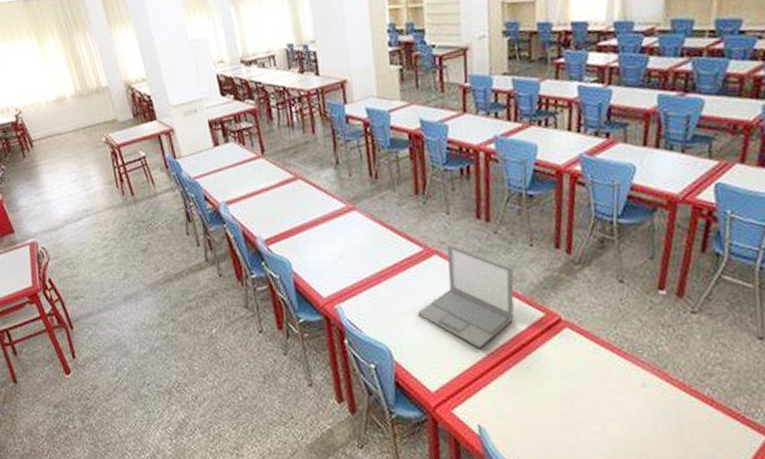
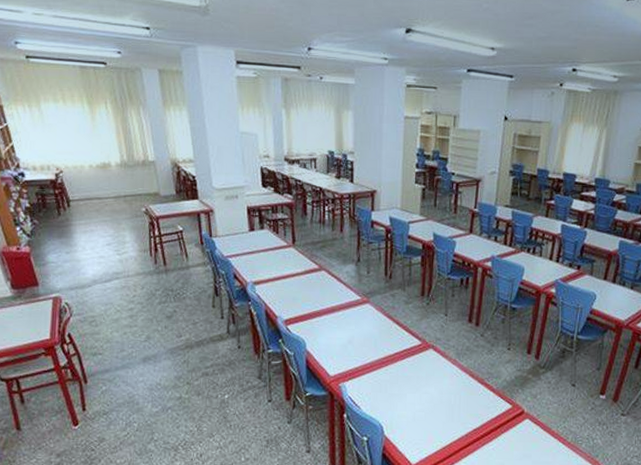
laptop: present [417,245,515,348] -> none [409,341,492,430]

